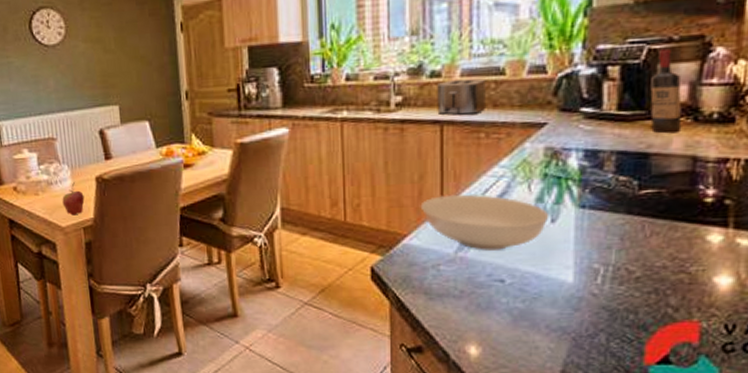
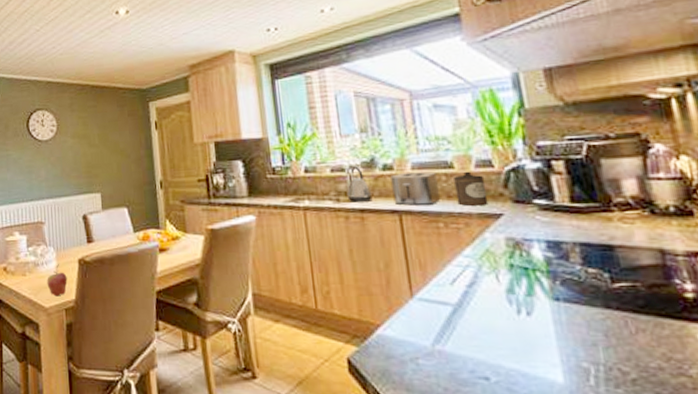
kettle: none [389,73,417,113] -> present [346,166,374,202]
bowl: present [420,195,550,250] -> none [389,284,524,344]
canister: none [503,78,535,115] -> present [454,171,489,206]
wine bottle: present [649,48,682,134] -> none [595,145,641,227]

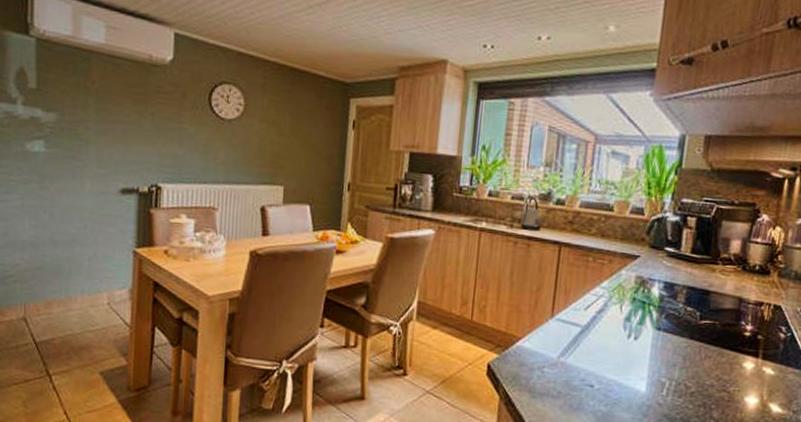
fruit: present [47,264,67,297] -> none [212,253,236,286]
toaster: present [390,171,440,206] -> none [558,209,598,242]
canister: present [454,171,489,206] -> none [608,215,634,247]

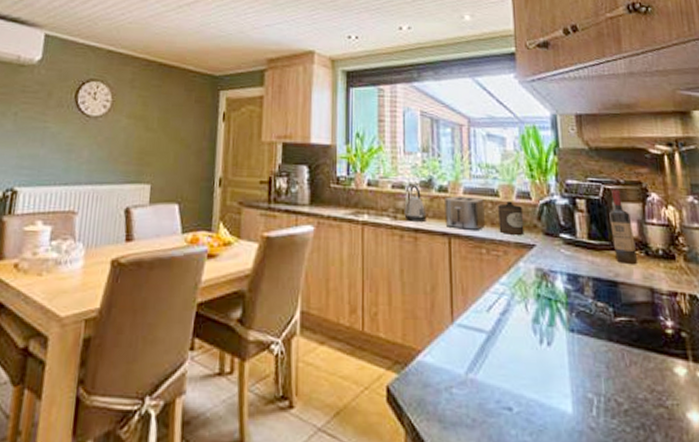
toaster: none [558,209,598,242] -> present [445,196,485,231]
canister: none [608,215,634,247] -> present [498,200,524,235]
wine bottle: none [713,209,737,278] -> present [608,189,638,265]

